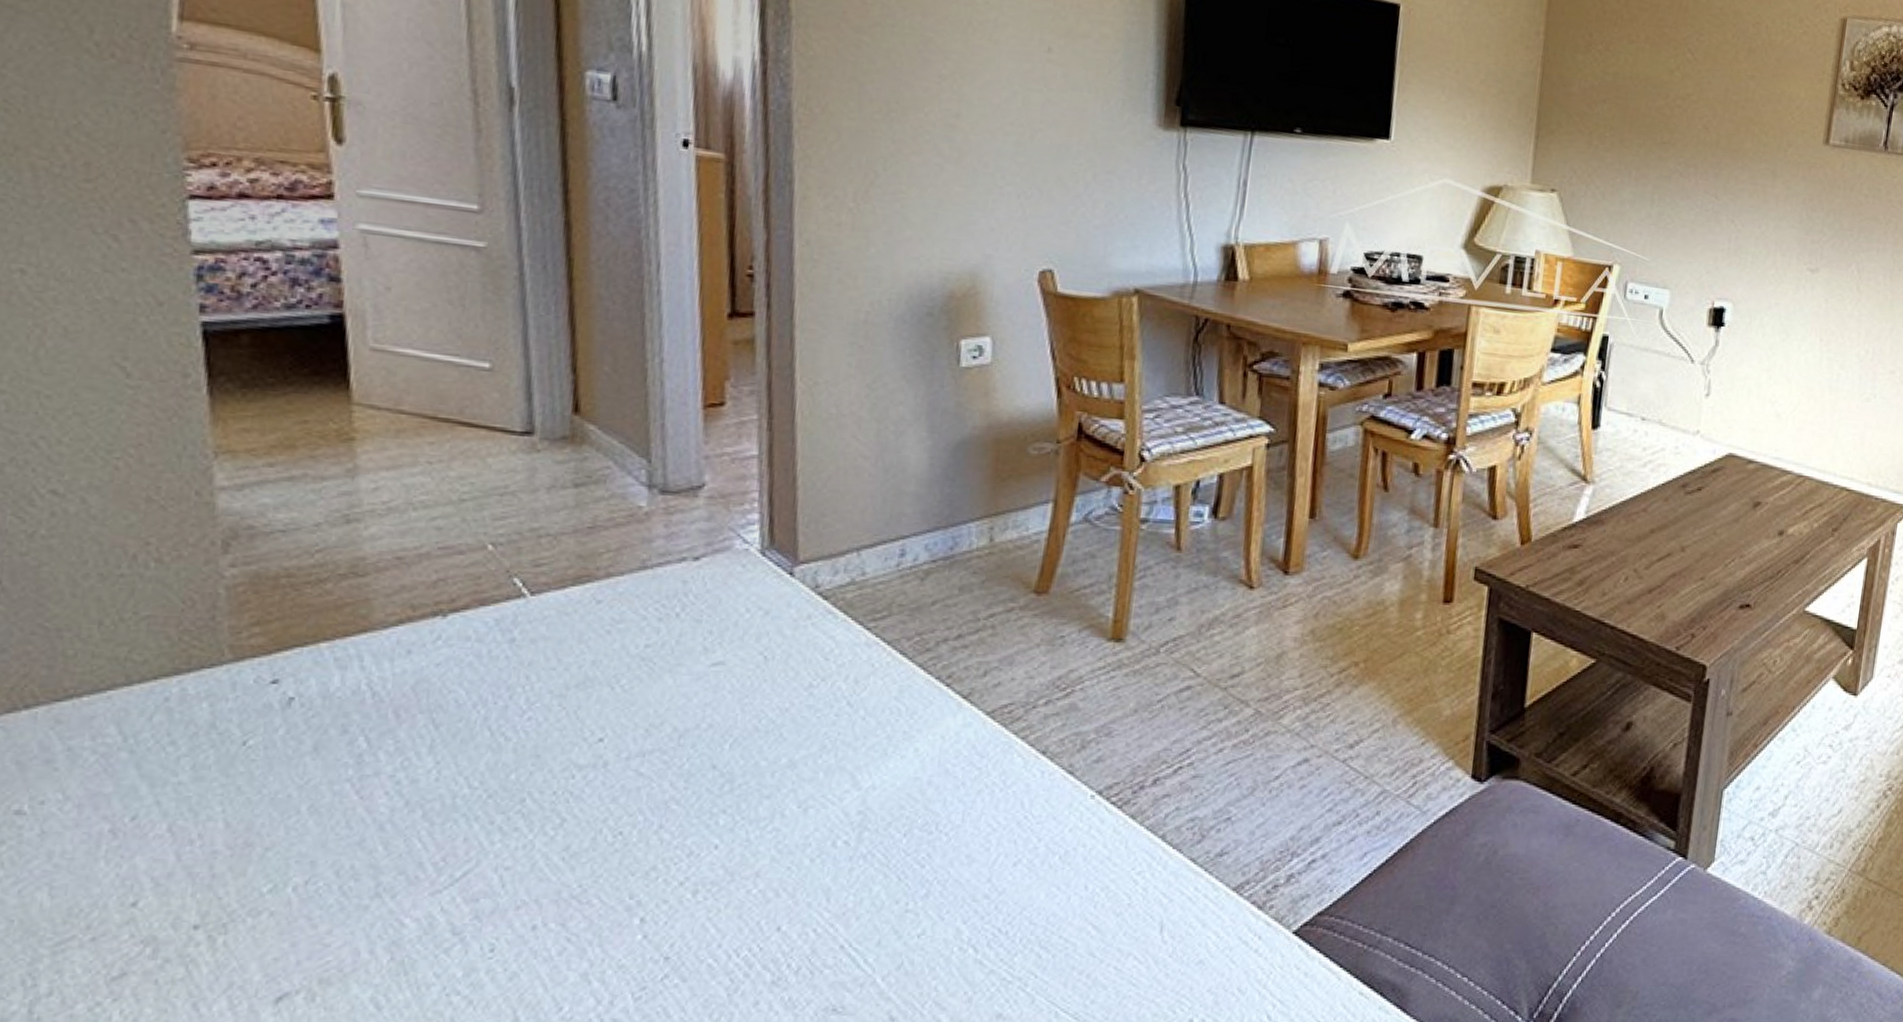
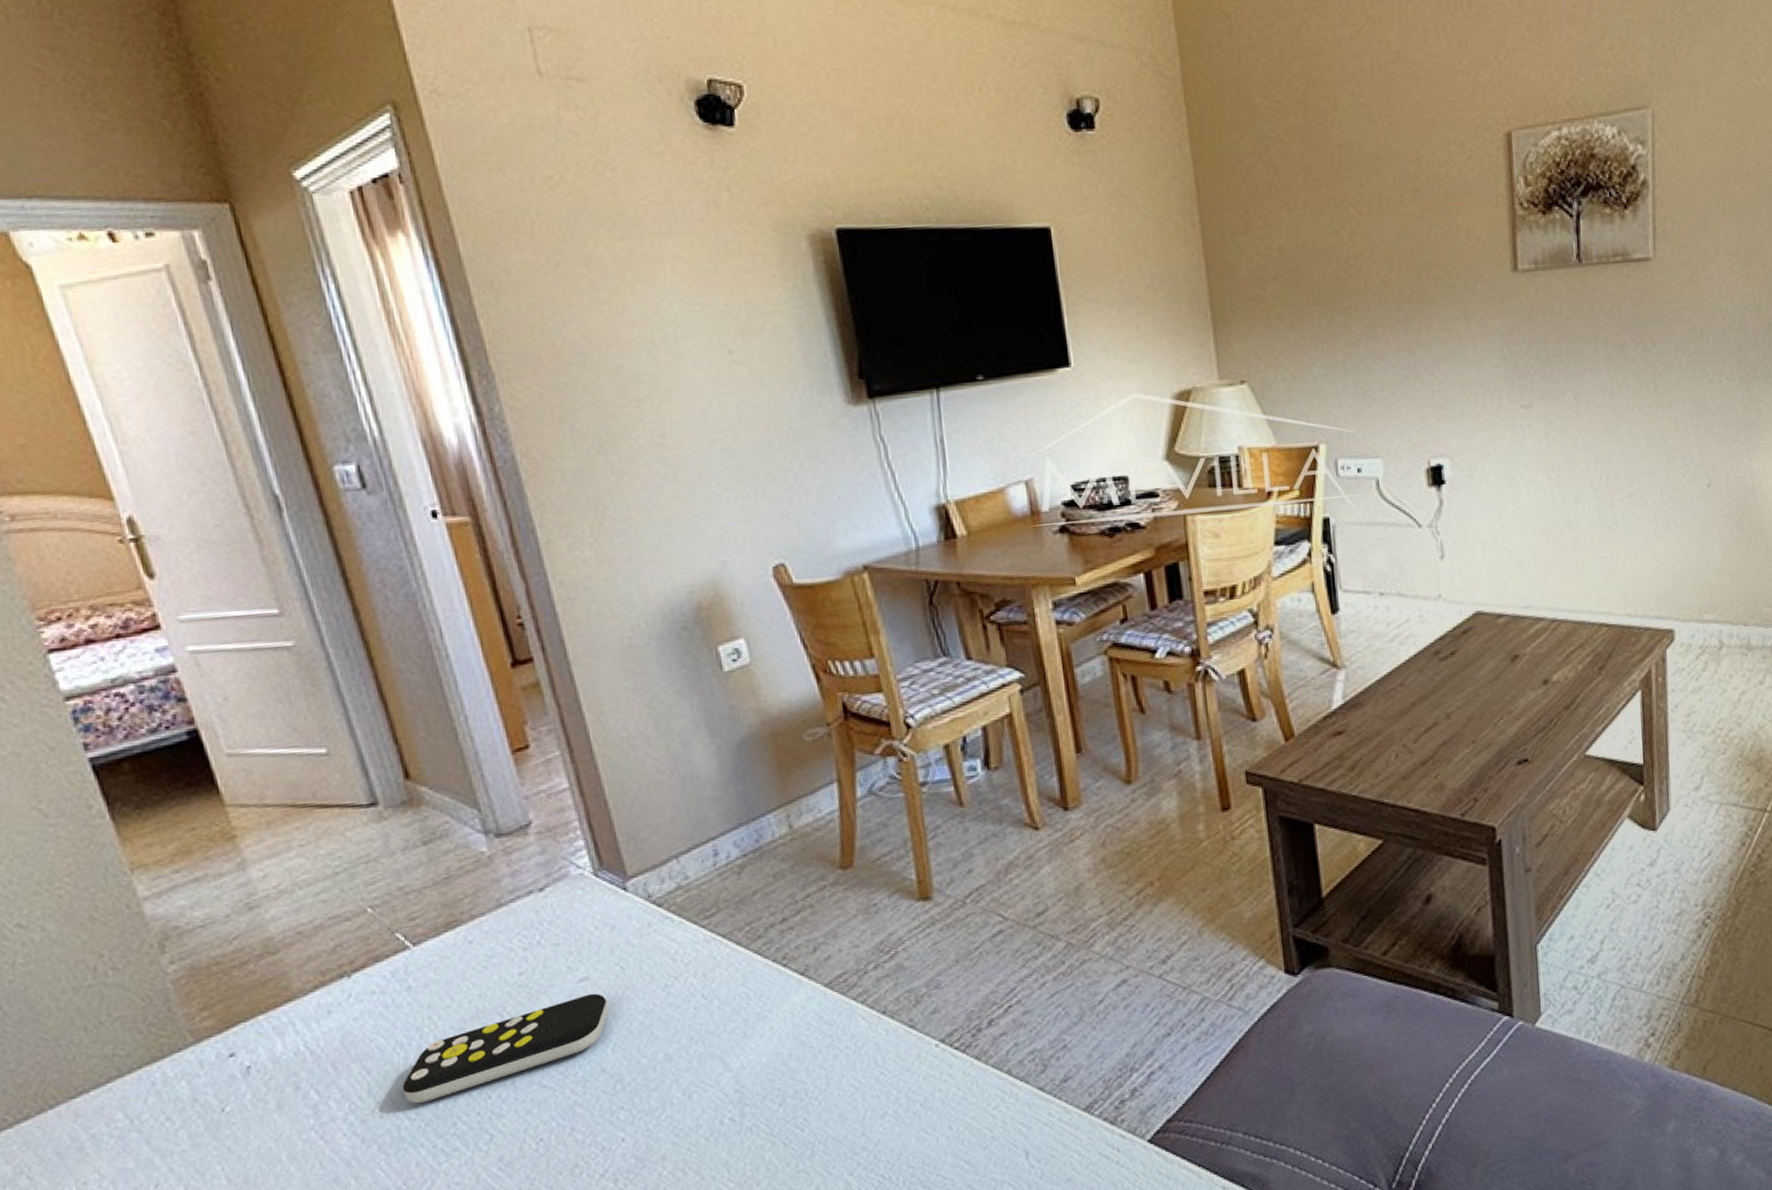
remote control: none [471,680,739,772] -> present [402,993,609,1104]

